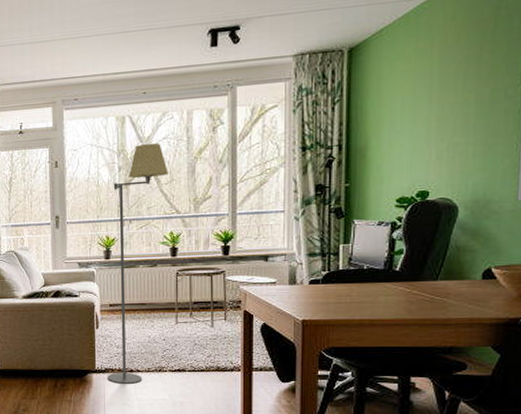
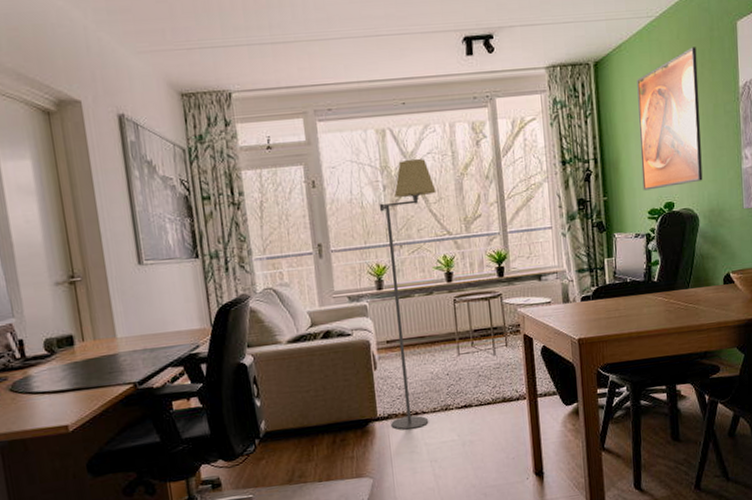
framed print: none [392,28,476,178] -> present [637,47,703,191]

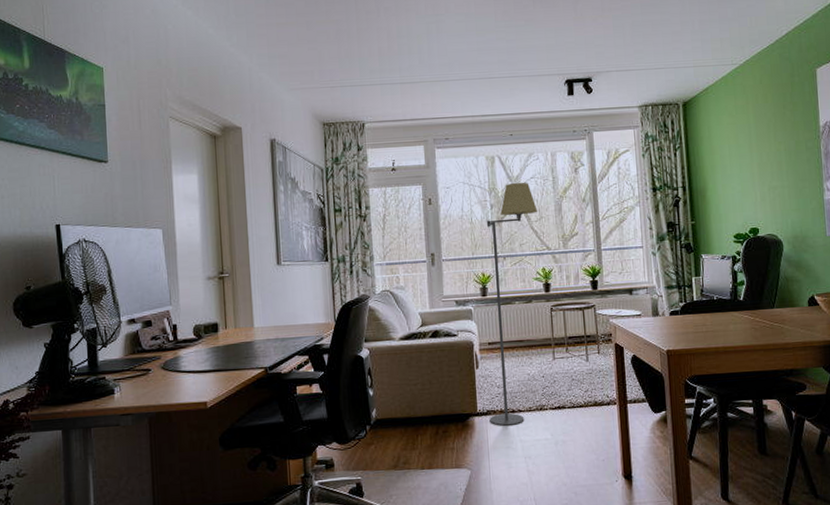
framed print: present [637,47,703,191] -> none [722,90,786,217]

